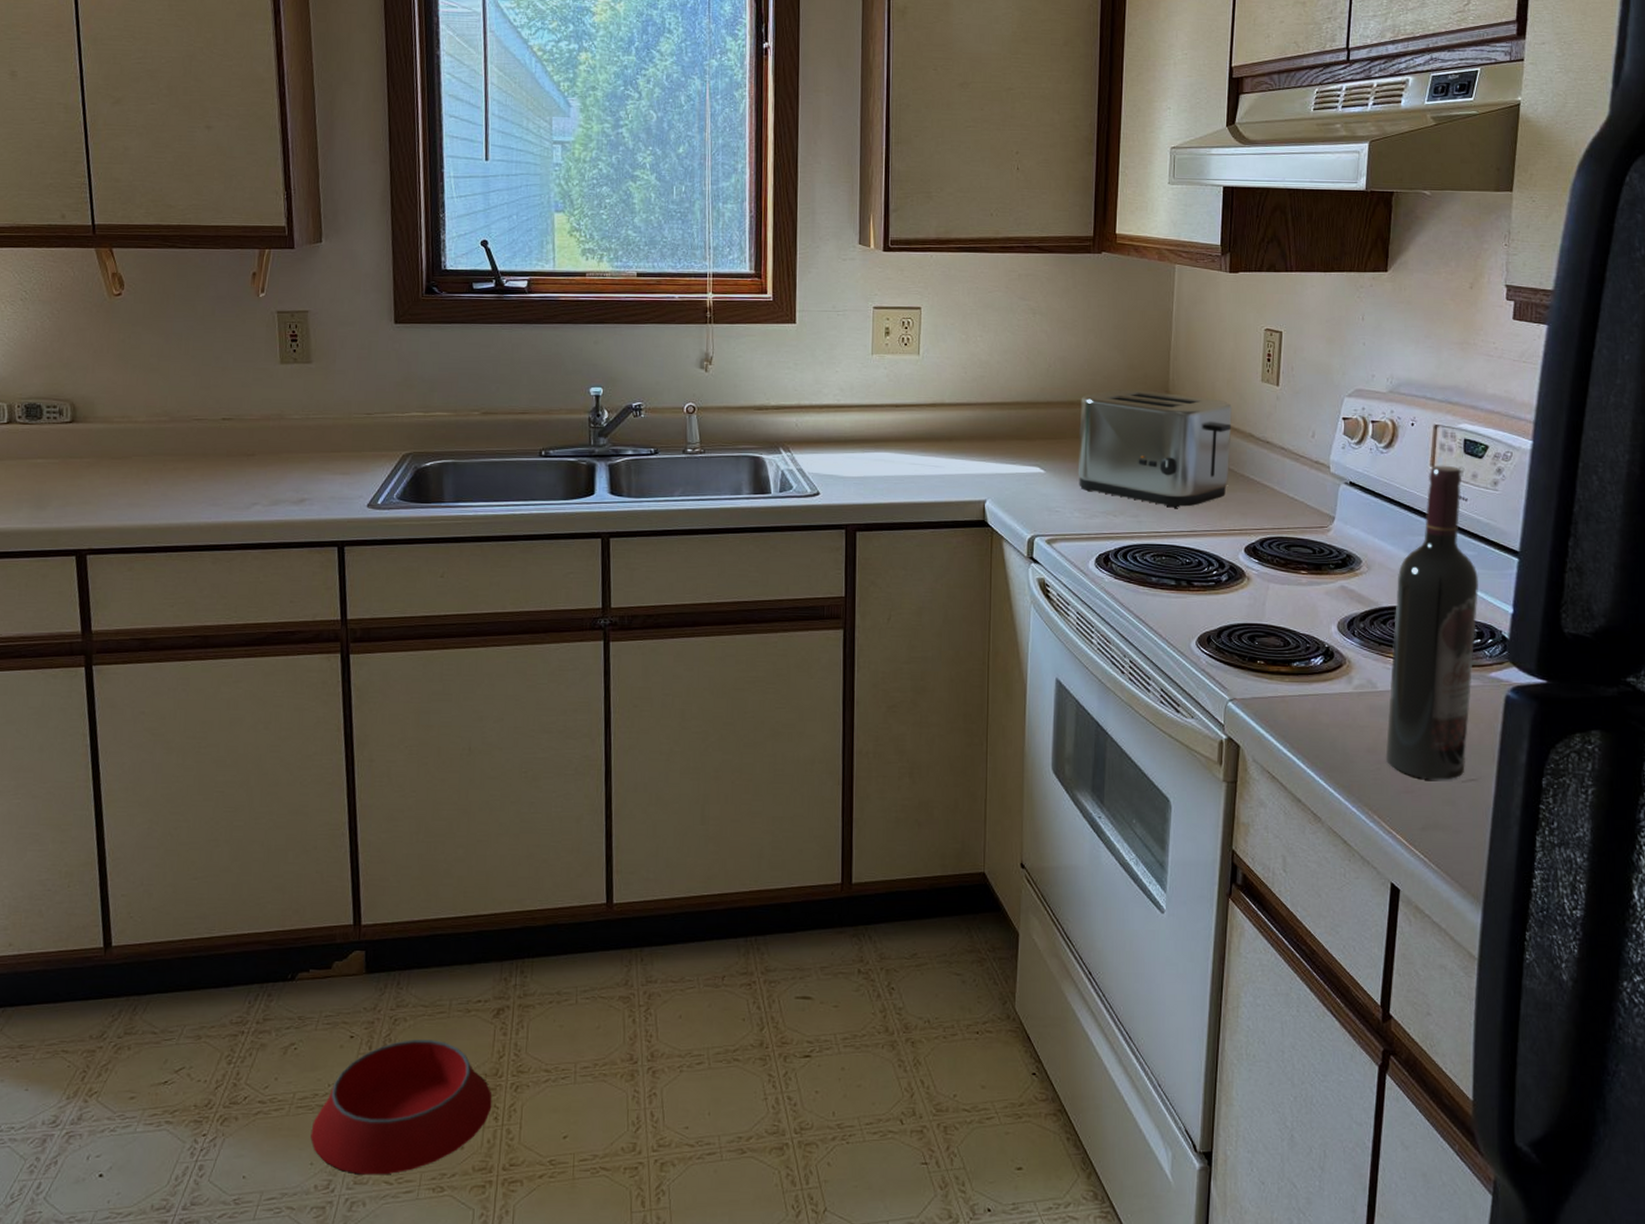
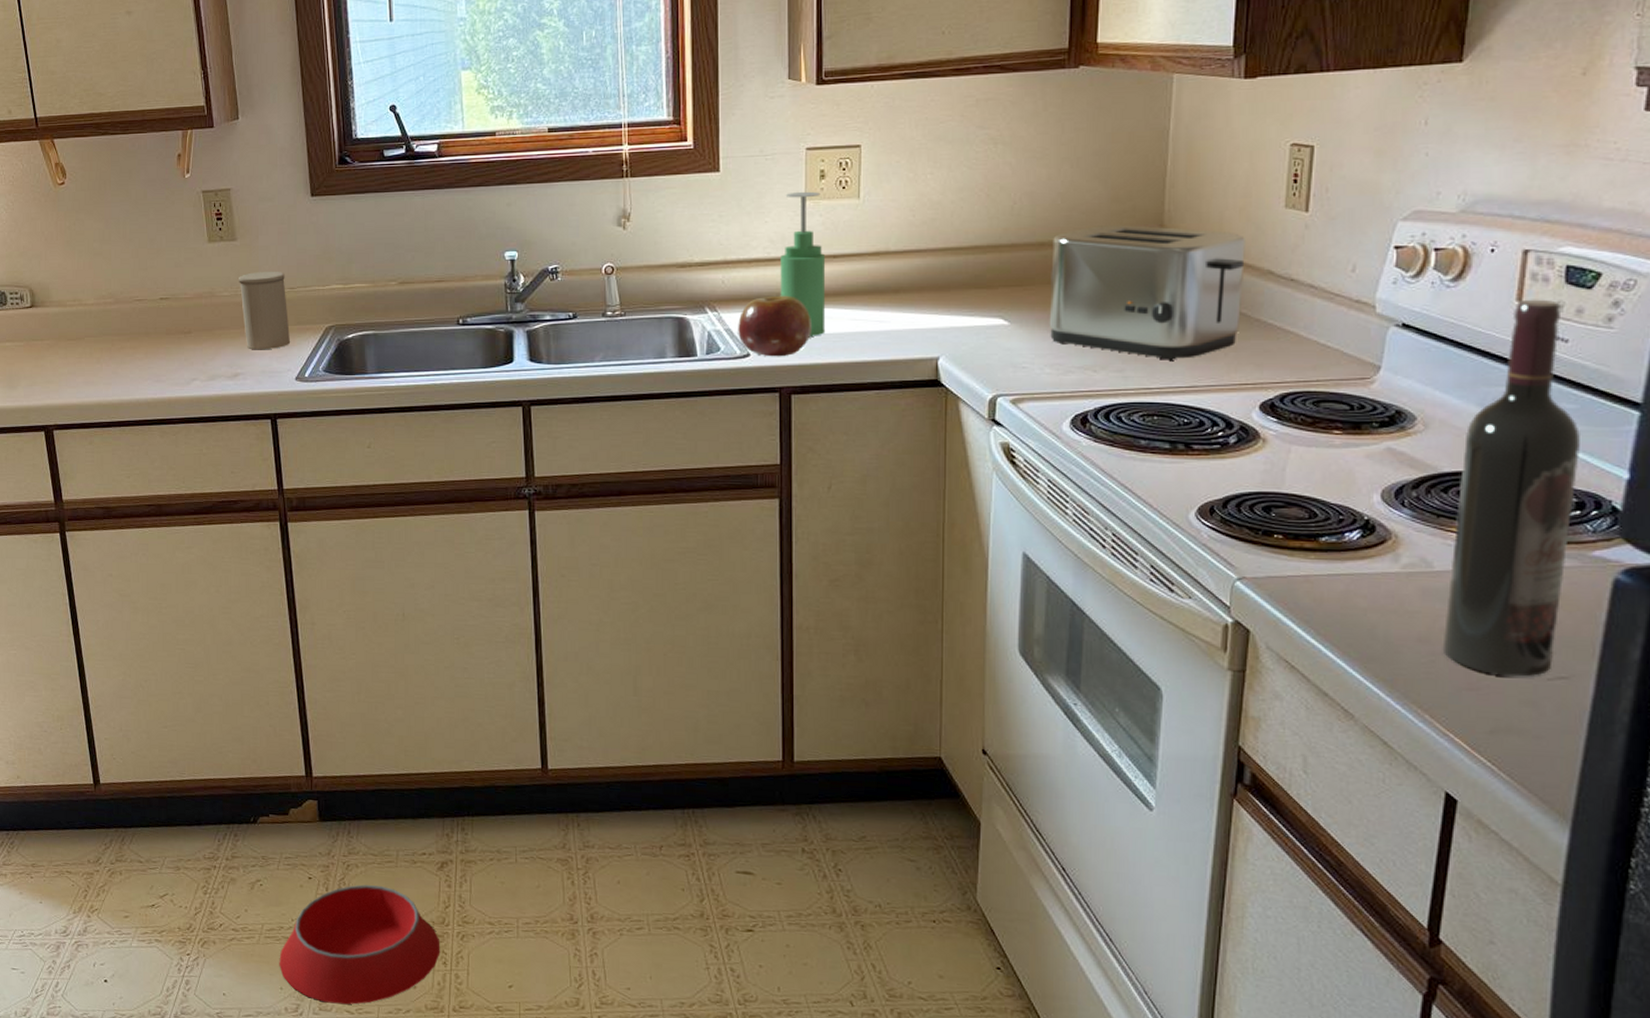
canister: none [311,395,365,476] -> present [239,271,291,350]
fruit: none [809,439,875,497] -> present [738,295,811,357]
soap dispenser: none [848,345,889,478] -> present [780,191,826,336]

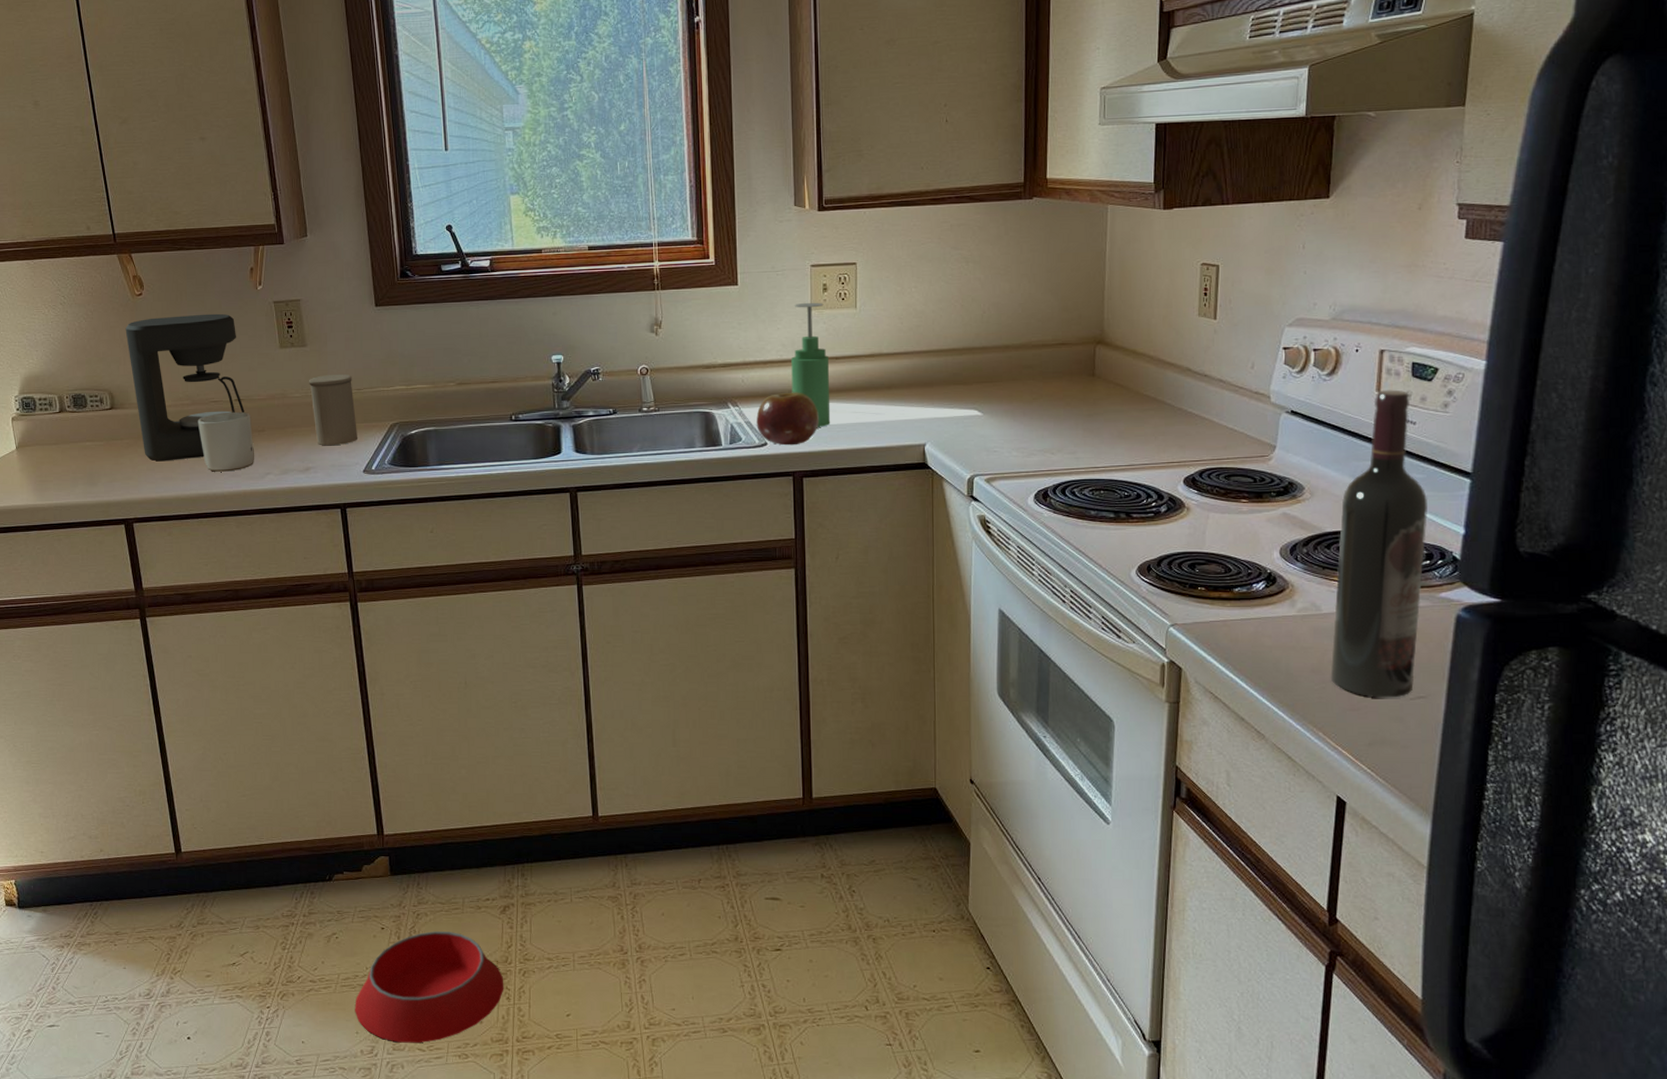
coffee maker: none [47,204,170,364] -> present [125,313,245,462]
mug: none [120,311,180,377] -> present [197,411,254,472]
toaster: present [1049,225,1245,360] -> none [1014,330,1169,443]

